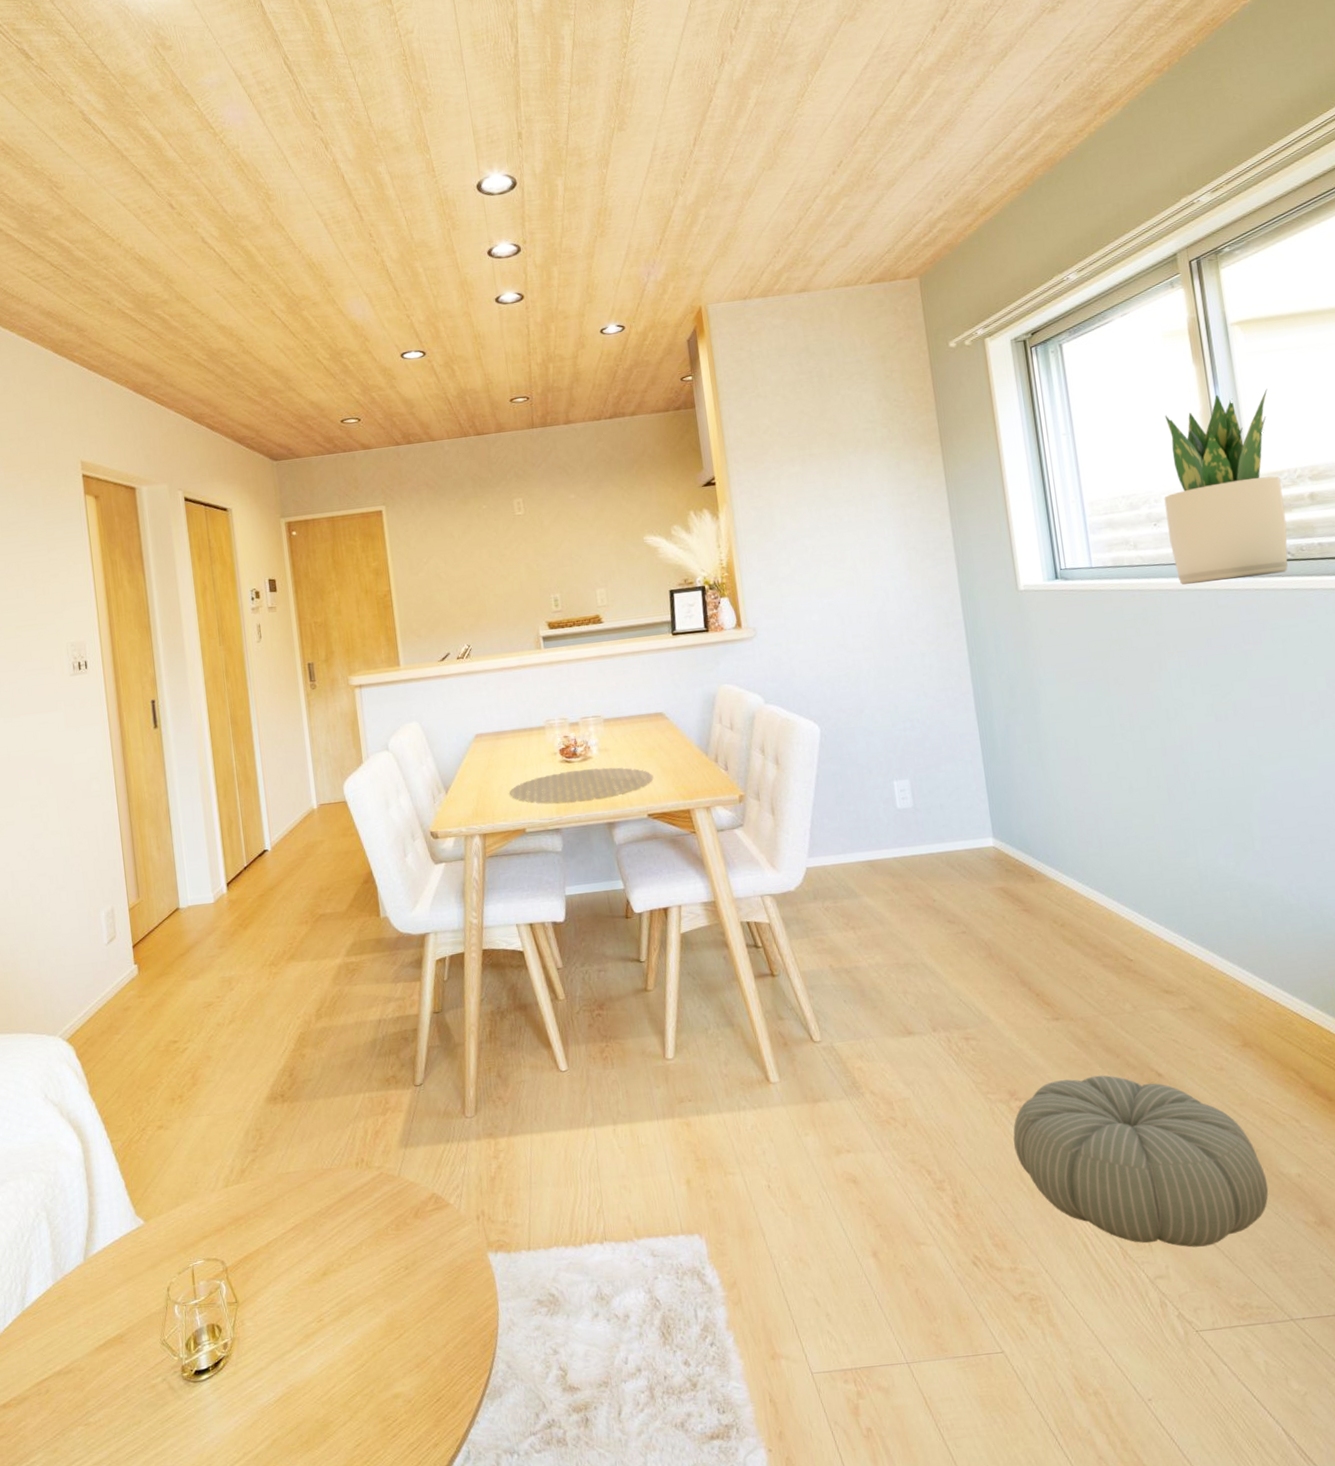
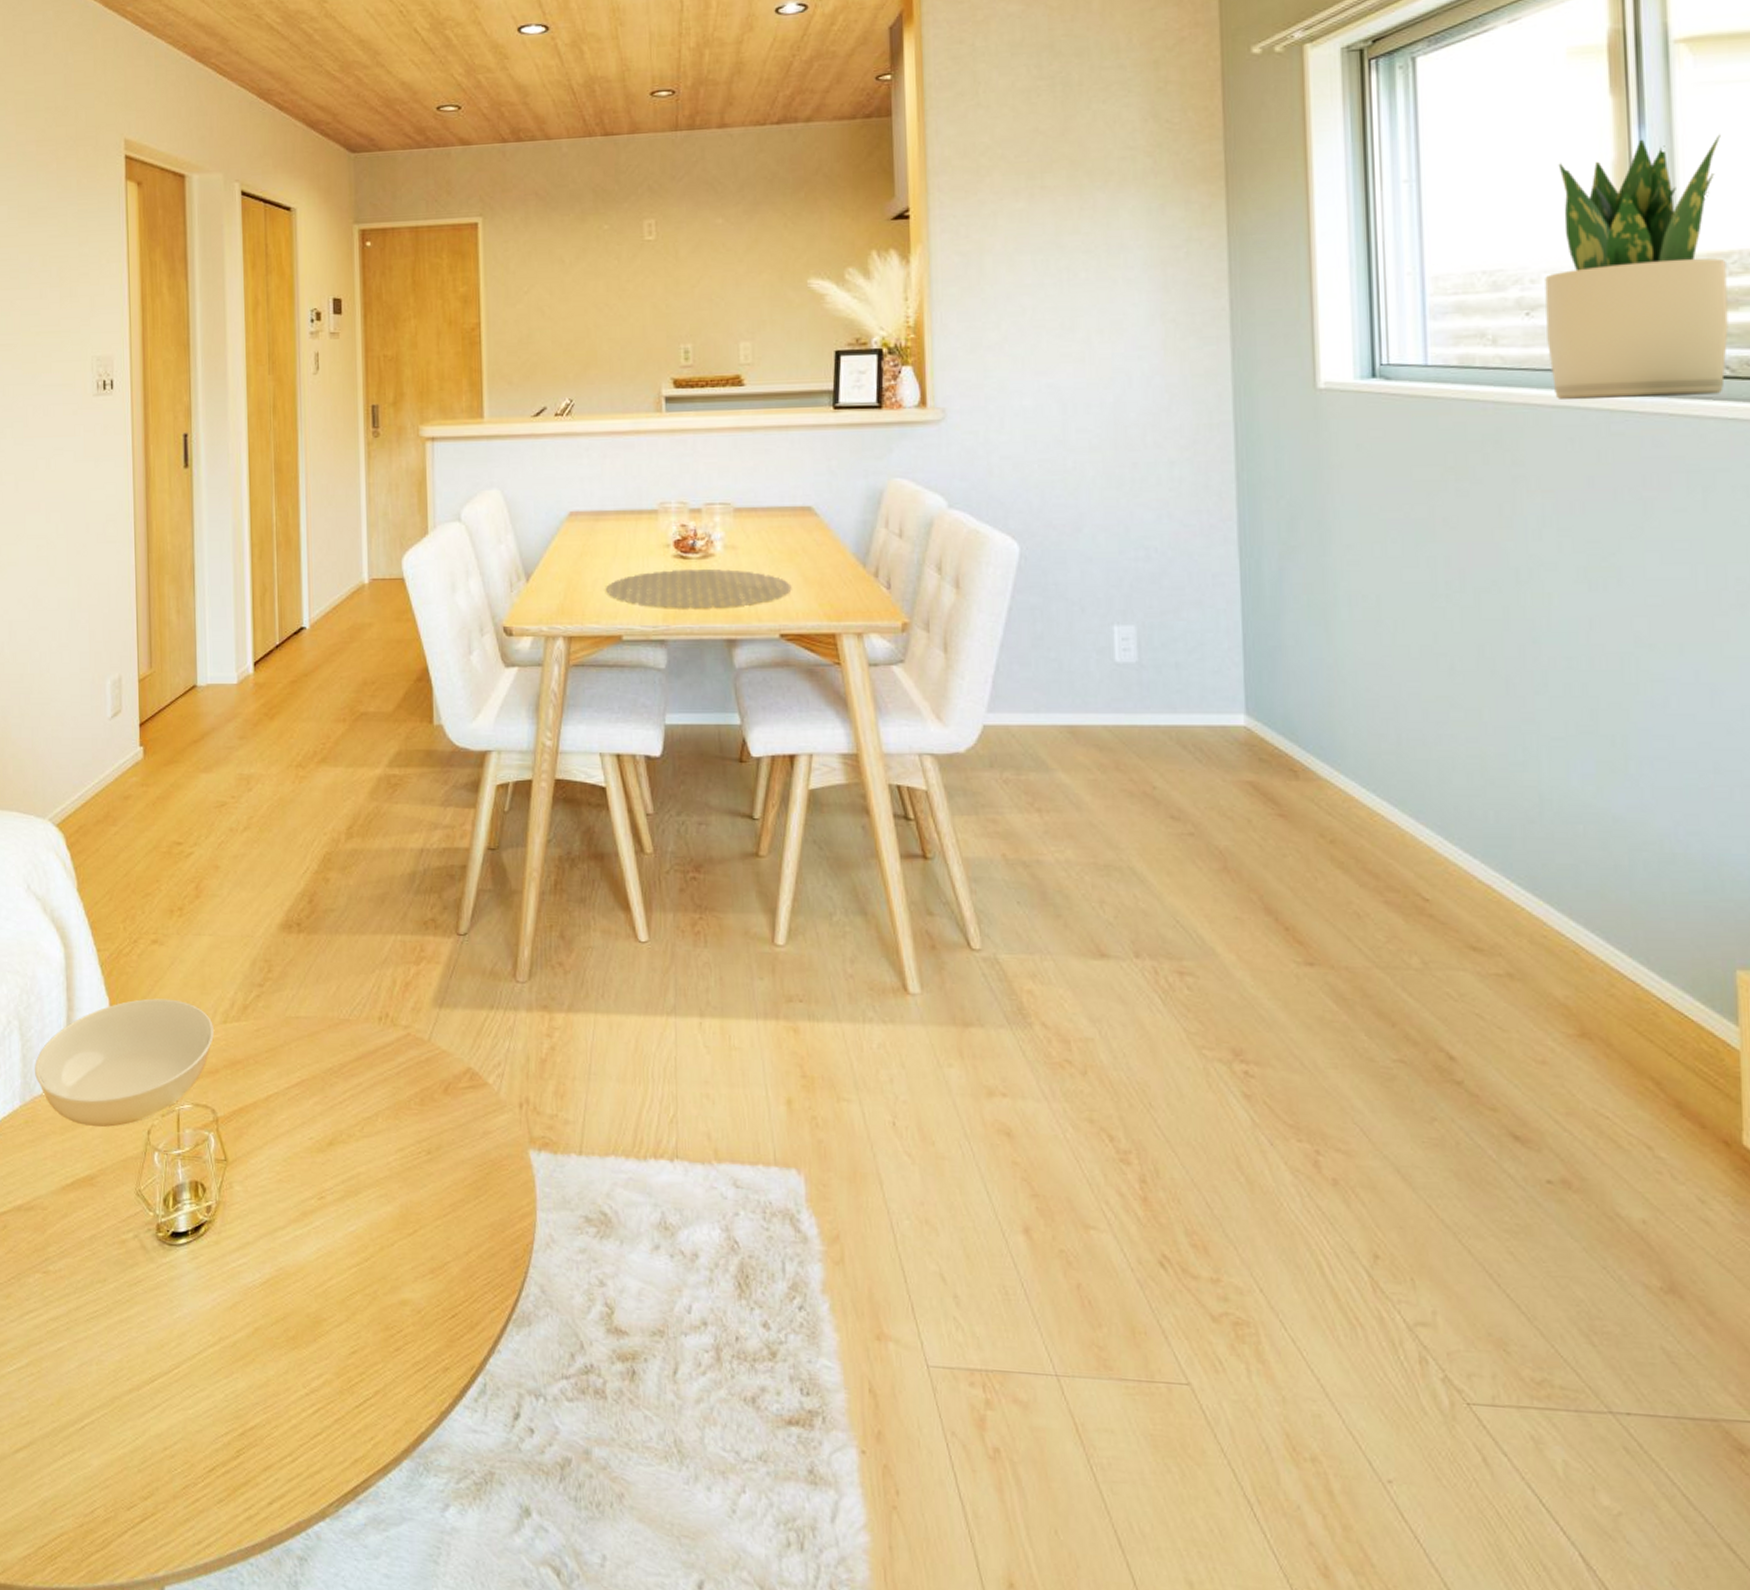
bowl: none [63,1173,219,1293] -> present [35,998,215,1127]
pouf: present [1013,1075,1269,1248] -> none [1233,1045,1596,1295]

